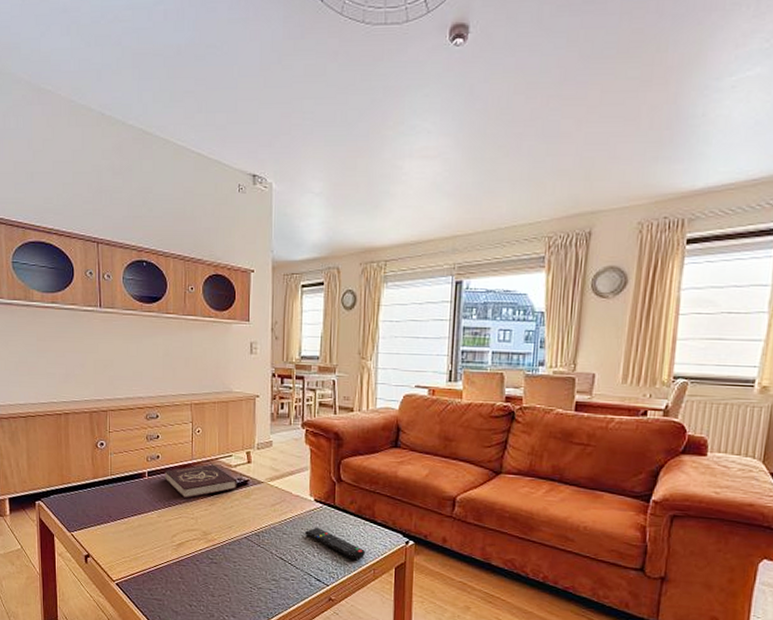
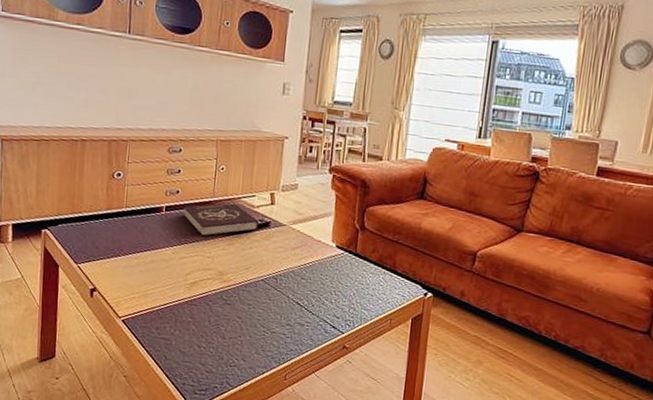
remote control: present [304,527,366,560] -> none [323,273,384,309]

